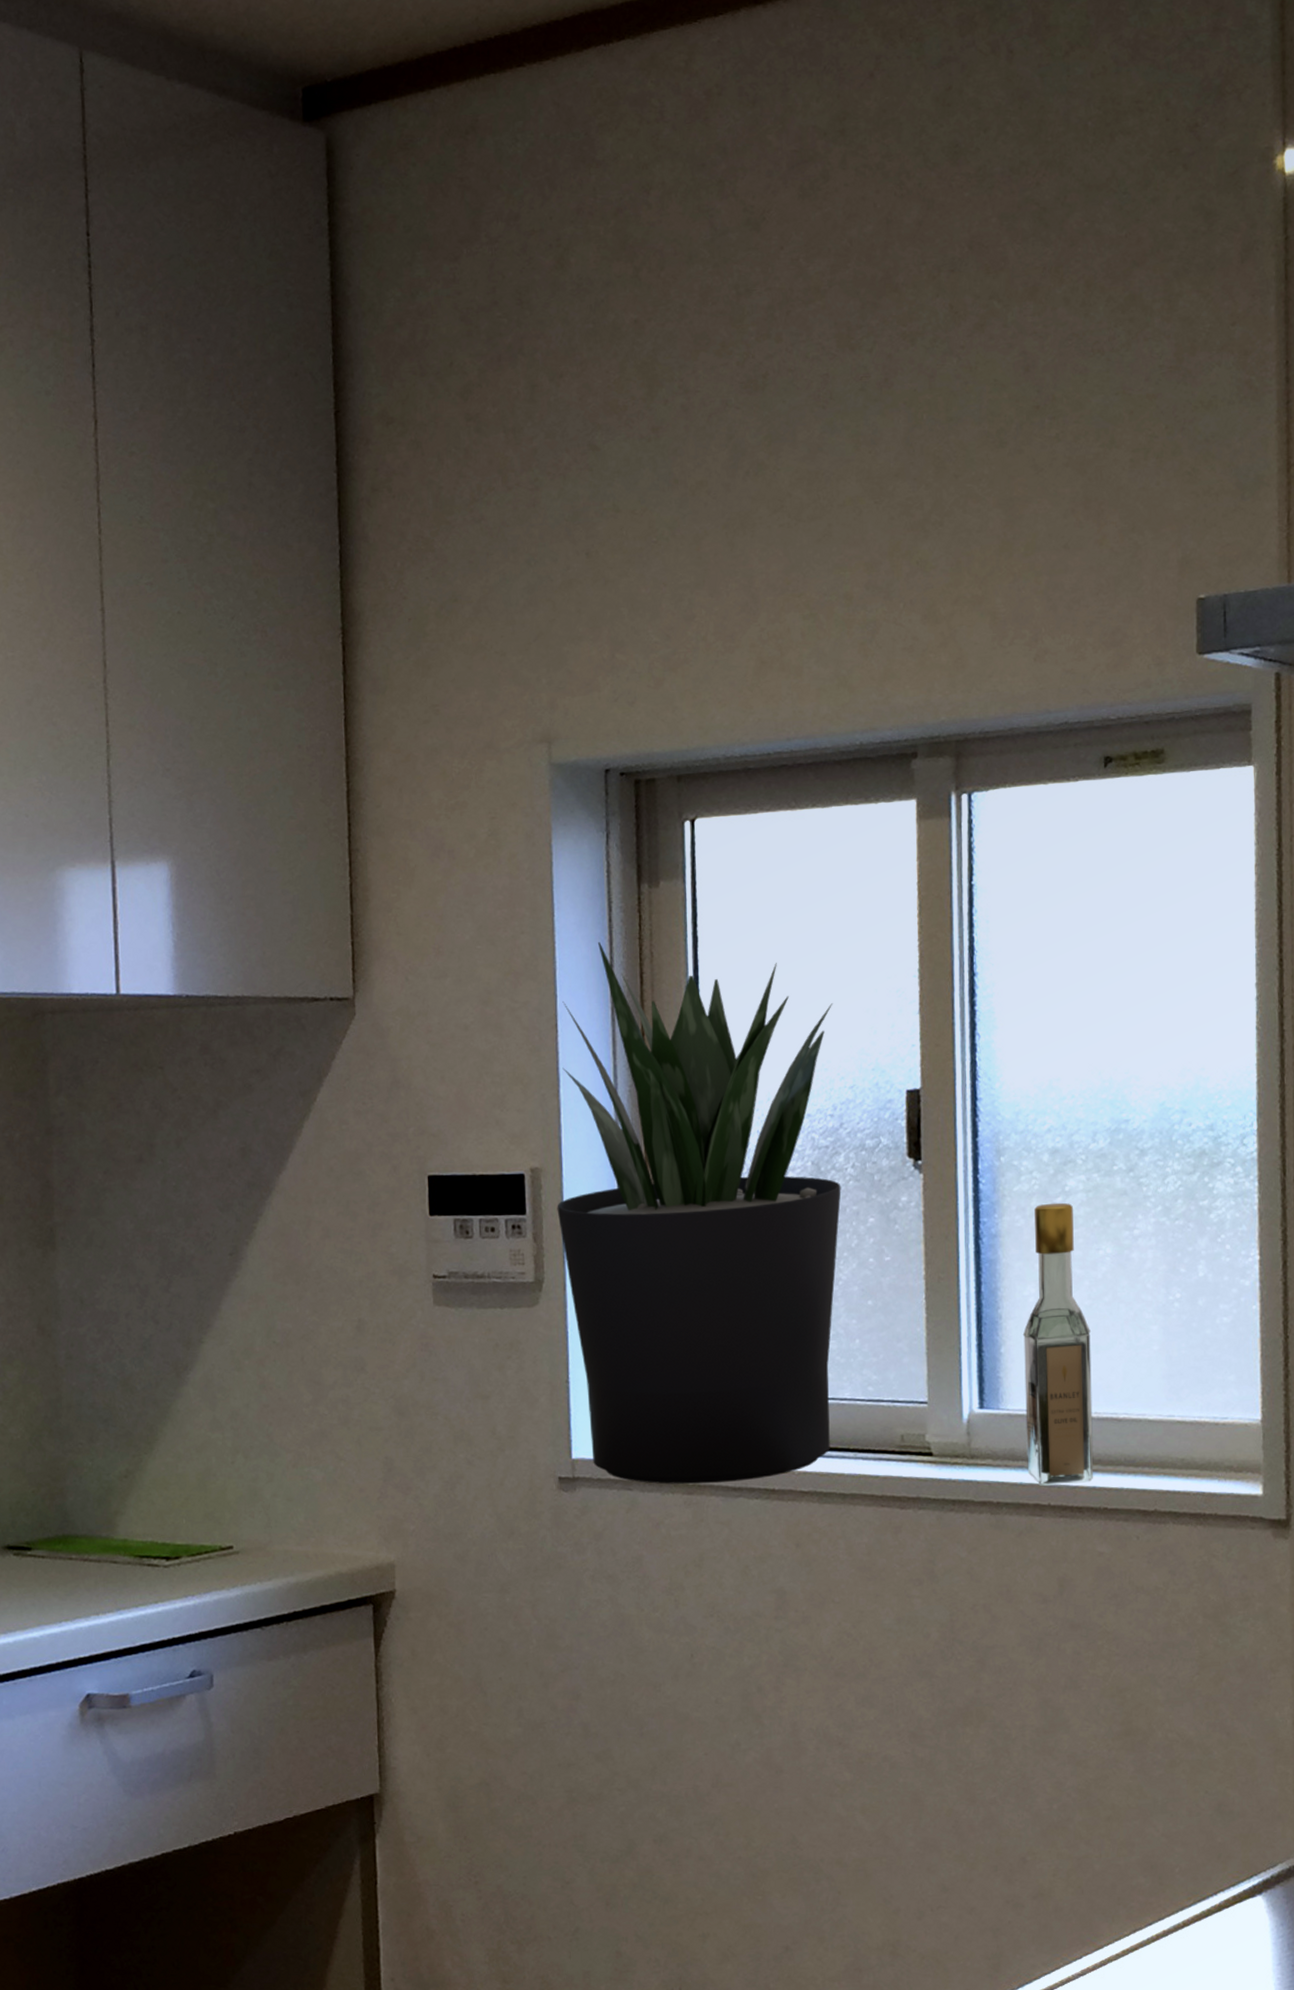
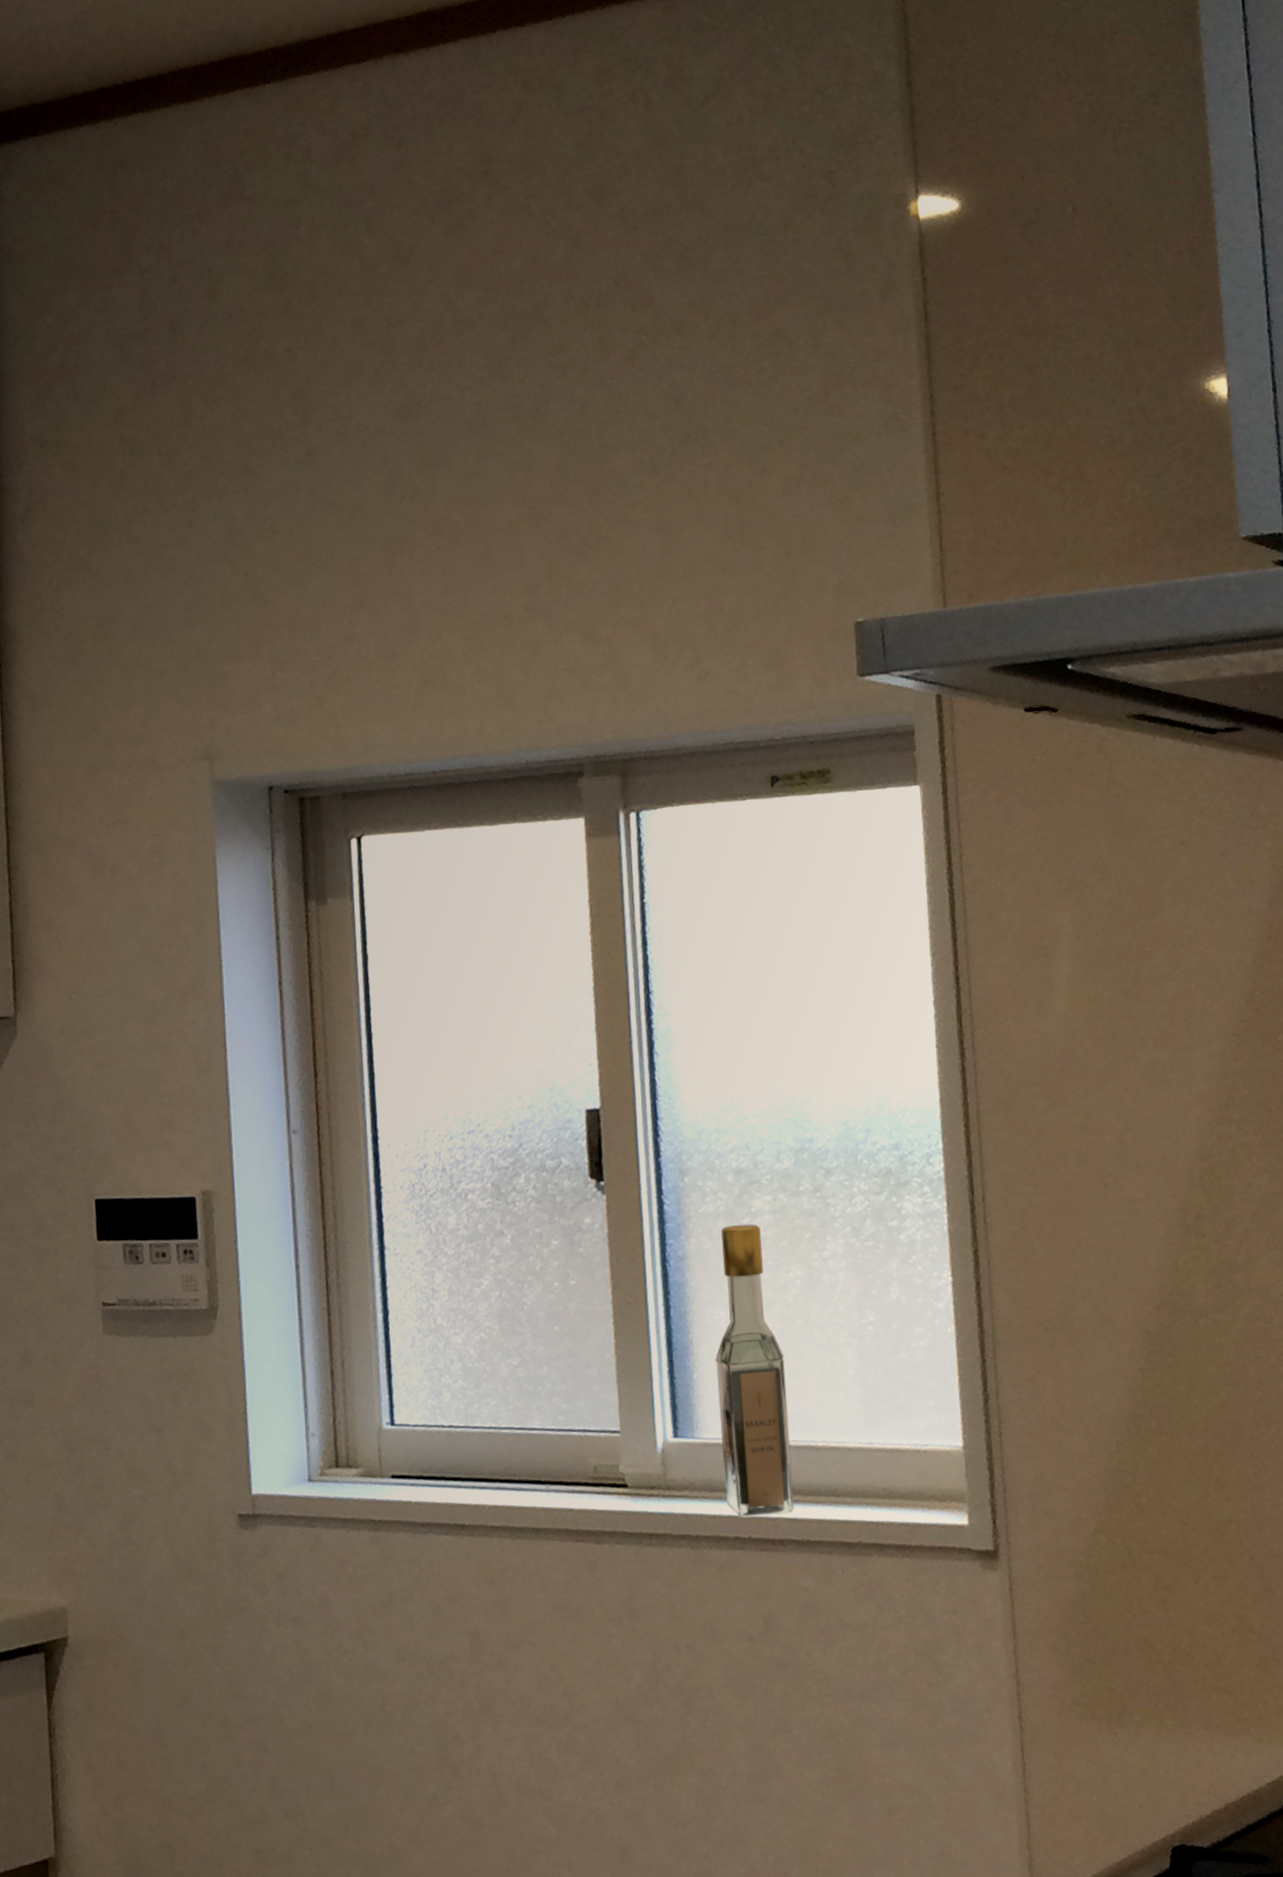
planter: present [557,942,841,1485] -> none [230,960,523,1521]

